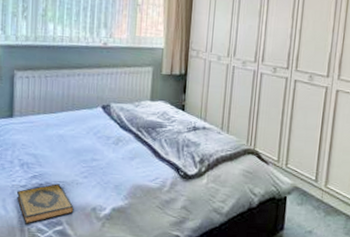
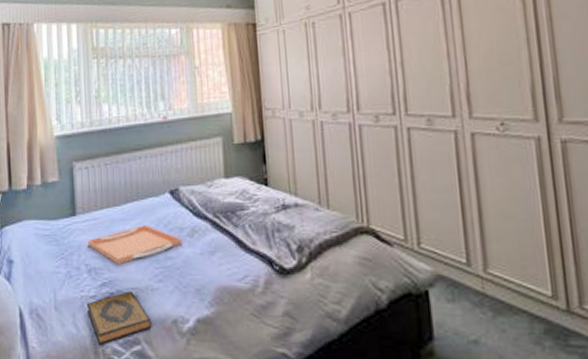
serving tray: none [22,131,108,162] -> present [87,225,183,265]

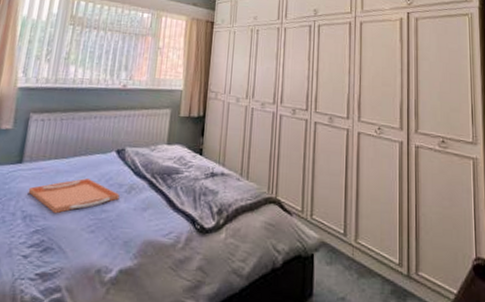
hardback book: present [86,291,152,346] -> none [13,240,77,292]

